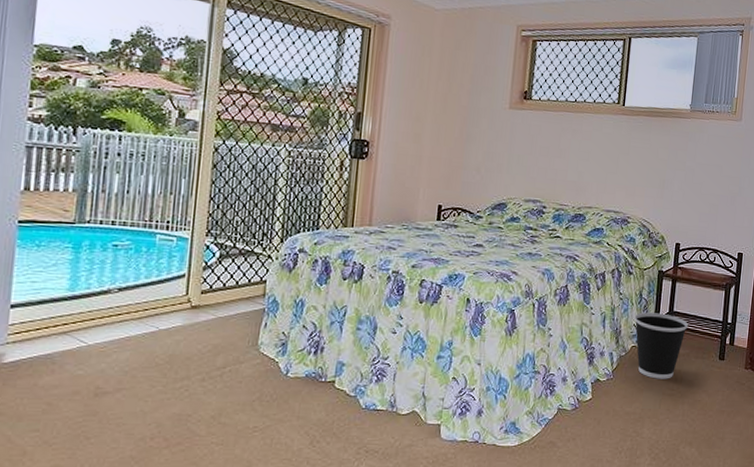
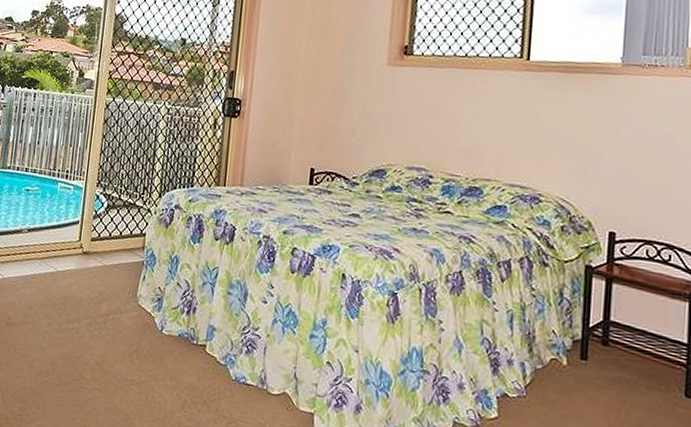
wastebasket: present [634,312,688,379] -> none [553,316,633,411]

